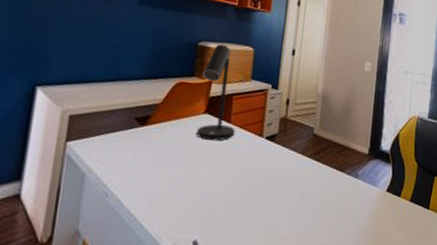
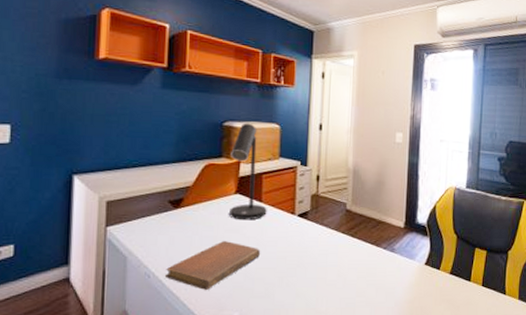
notebook: none [125,161,226,211] -> present [166,241,261,290]

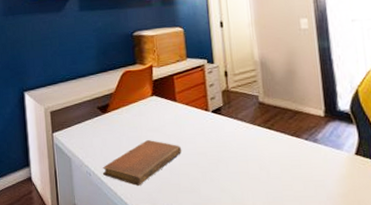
desk lamp: present [229,123,267,221] -> none [143,30,183,120]

